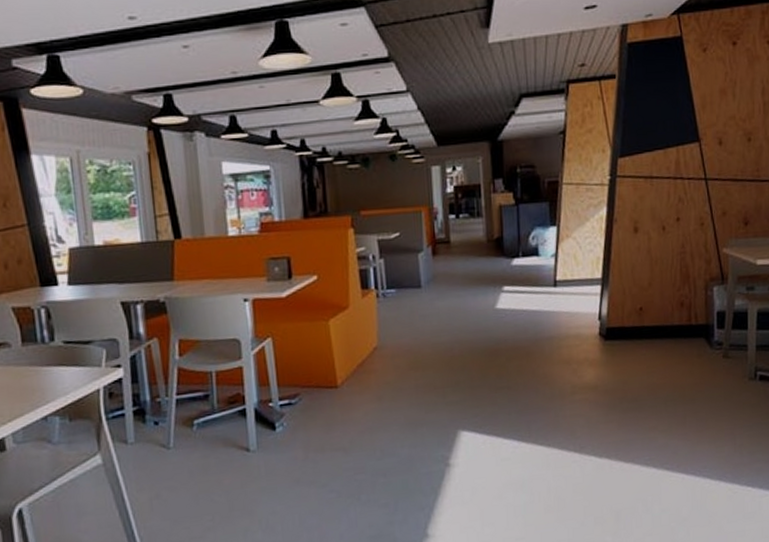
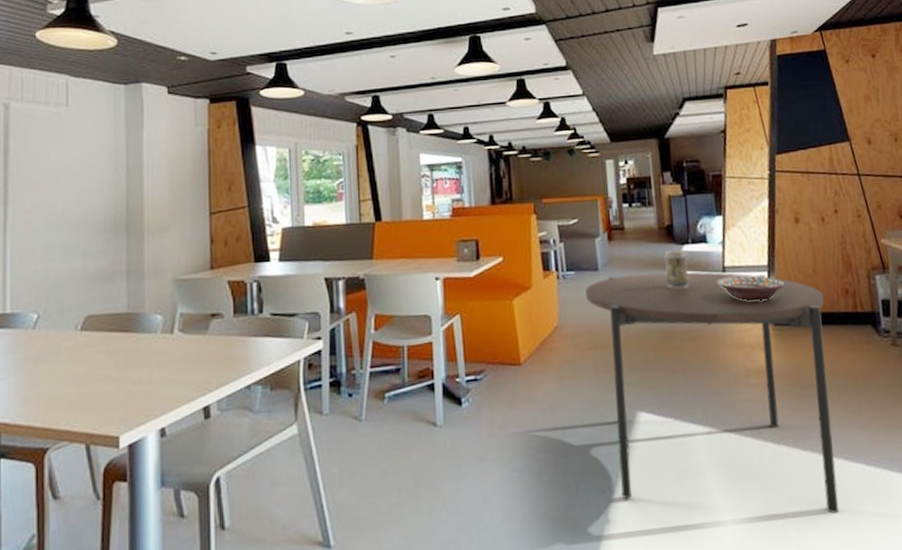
dining table: none [407,286,658,521] -> present [586,271,840,514]
vase: none [492,264,518,306] -> present [664,250,689,289]
decorative bowl: none [547,290,619,316] -> present [717,276,785,301]

